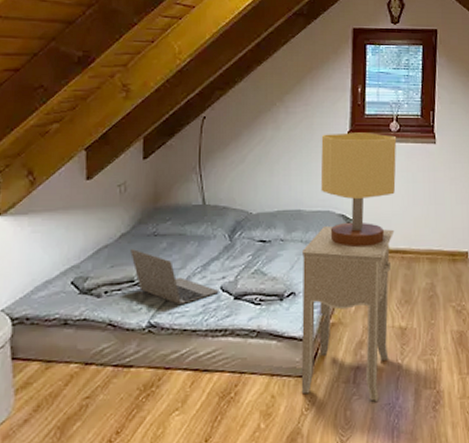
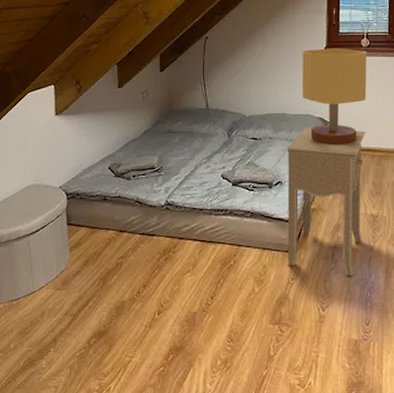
laptop: present [130,249,219,304] -> none [152,143,220,188]

